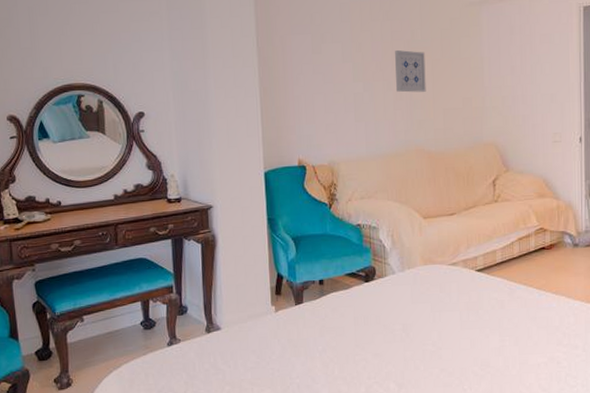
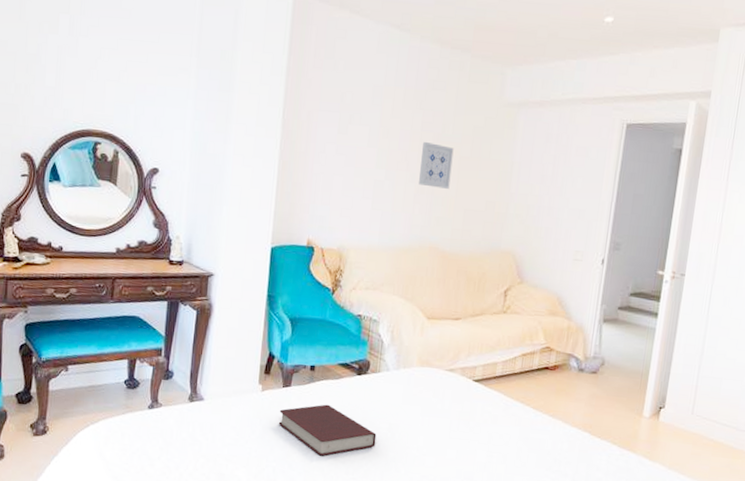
book: none [295,315,392,366] -> present [278,404,377,456]

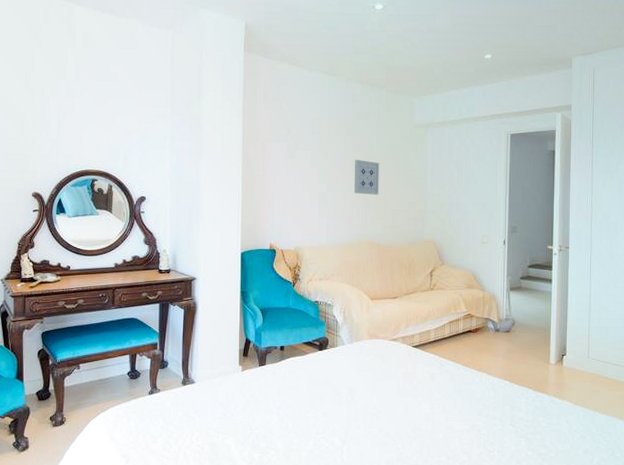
book: present [278,404,377,456] -> none [257,377,339,421]

